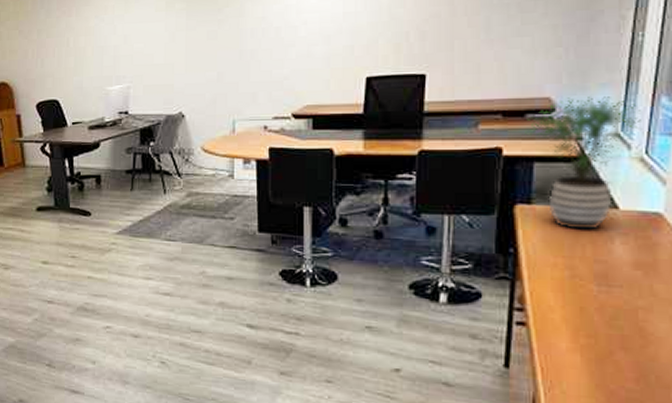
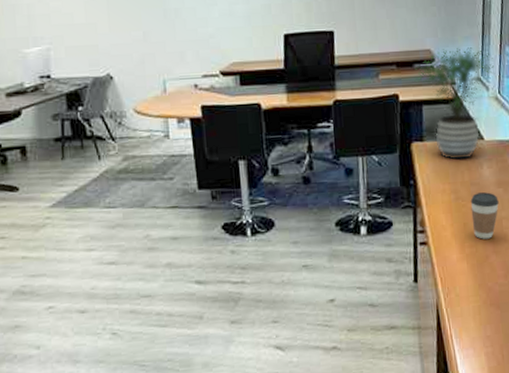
coffee cup: none [592,273,634,331] -> present [470,192,499,239]

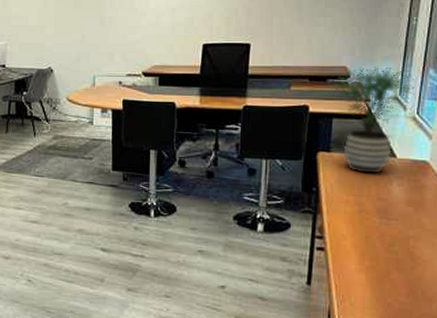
coffee cup: present [470,192,499,239] -> none [375,208,407,255]

